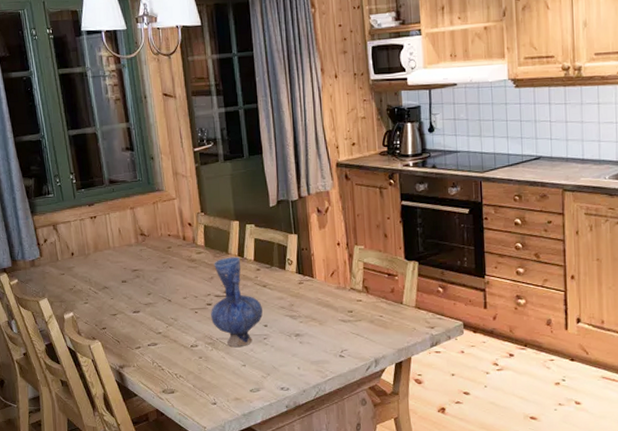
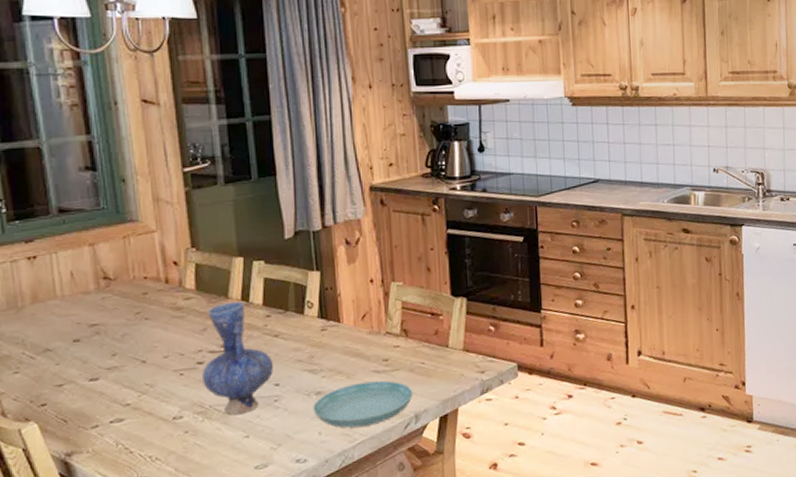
saucer: none [293,328,373,366] -> present [313,380,413,428]

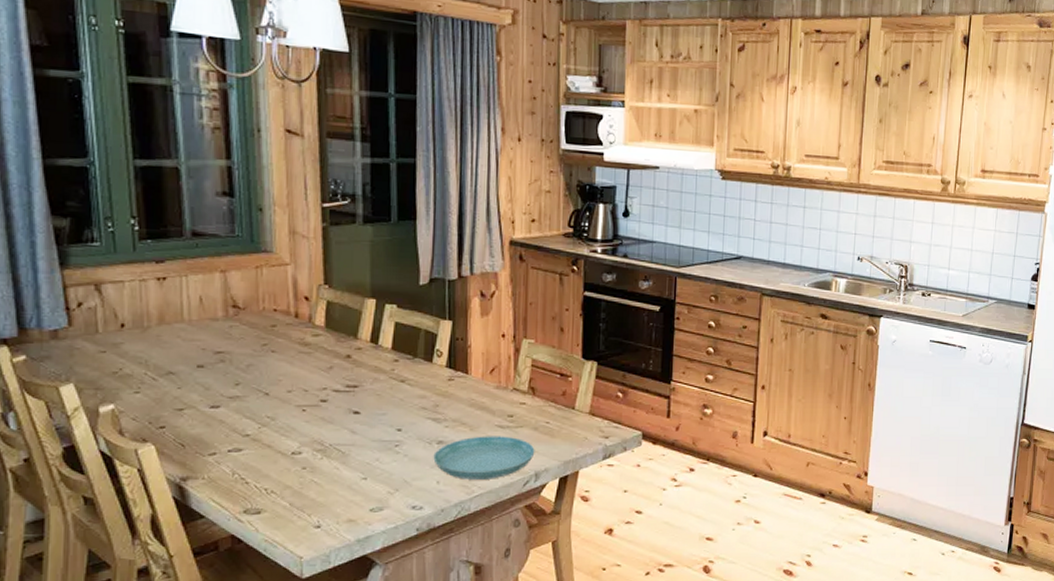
vase: present [202,301,274,415] -> none [325,343,398,455]

